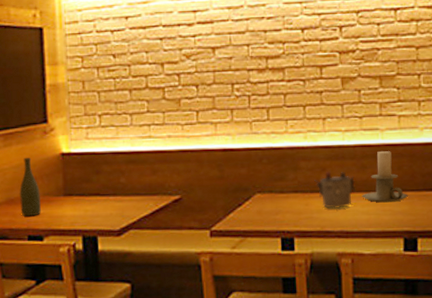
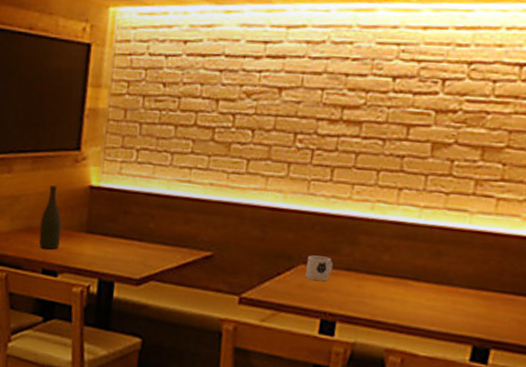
mug: none [261,184,283,205] -> present [305,255,334,281]
teapot: present [314,170,356,209] -> none [374,251,425,298]
candle holder: present [362,151,408,203] -> none [429,238,490,302]

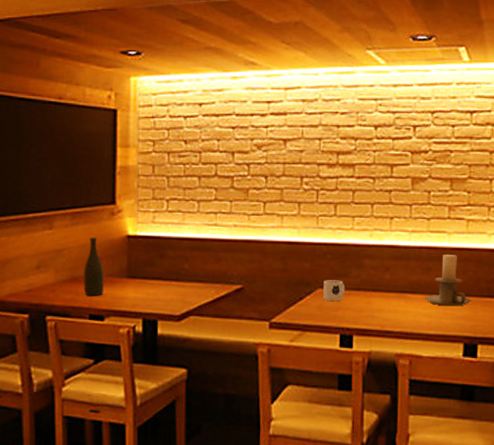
candle holder: none [429,238,490,302] -> present [424,255,471,307]

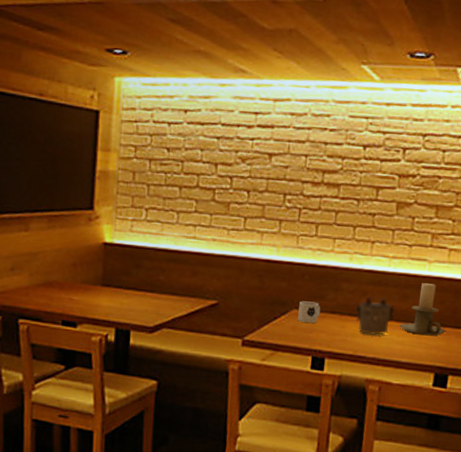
bottle: present [84,238,104,296] -> none [57,242,79,302]
teapot: none [377,270,419,309] -> present [354,295,395,335]

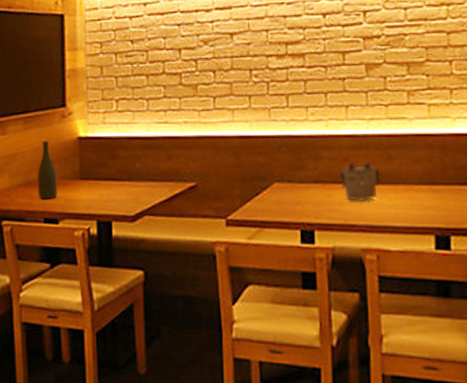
bottle: none [57,242,79,302] -> present [37,141,57,199]
mug: present [298,301,321,323] -> none [280,173,303,195]
candle holder: present [399,283,446,336] -> none [388,142,440,196]

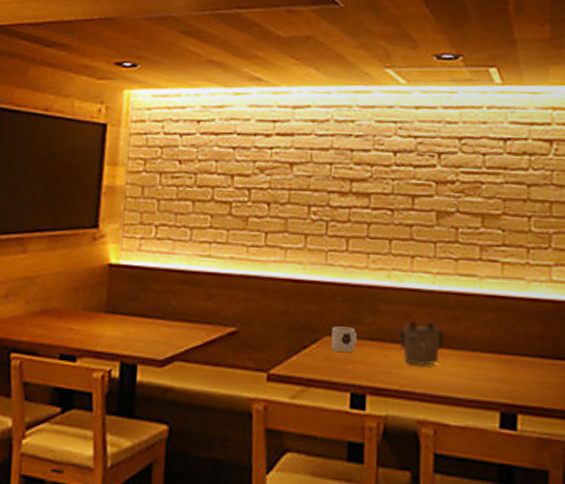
bottle: present [37,141,57,199] -> none [55,265,80,333]
mug: none [280,173,303,195] -> present [331,326,358,352]

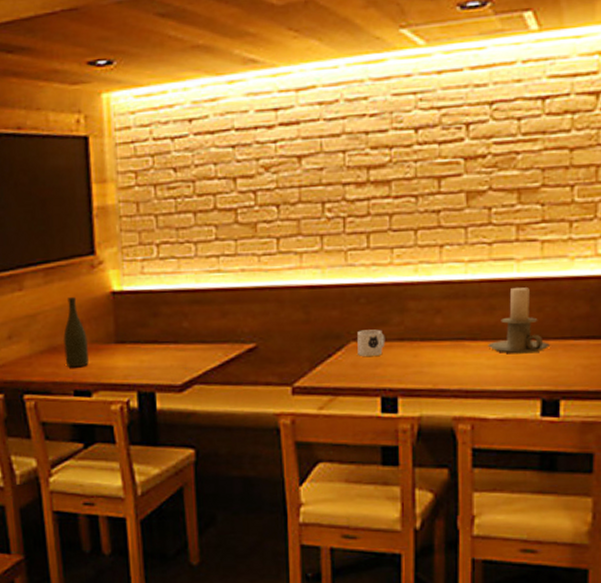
bottle: none [55,265,80,333] -> present [63,297,89,368]
teapot: present [396,318,445,365] -> none [426,312,480,361]
candle holder: none [452,303,509,366] -> present [488,287,550,354]

